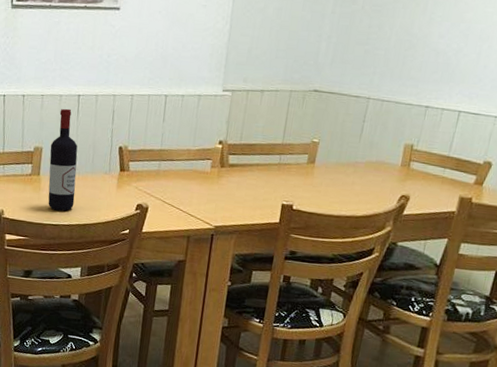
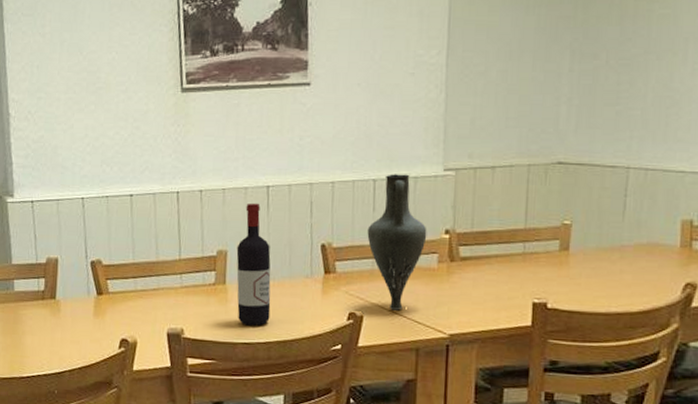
vase: none [156,91,205,205] -> present [367,174,427,311]

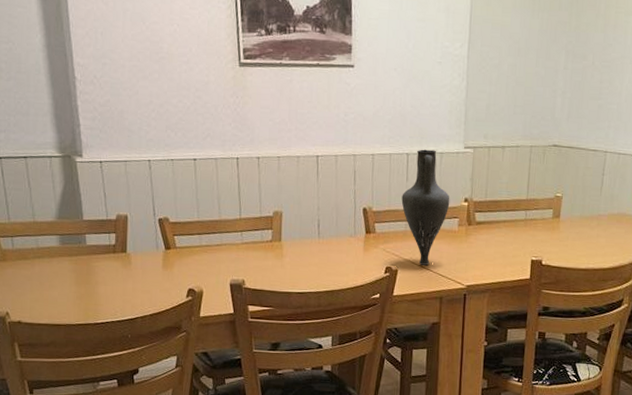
wine bottle: present [236,203,271,326] -> none [290,170,321,278]

